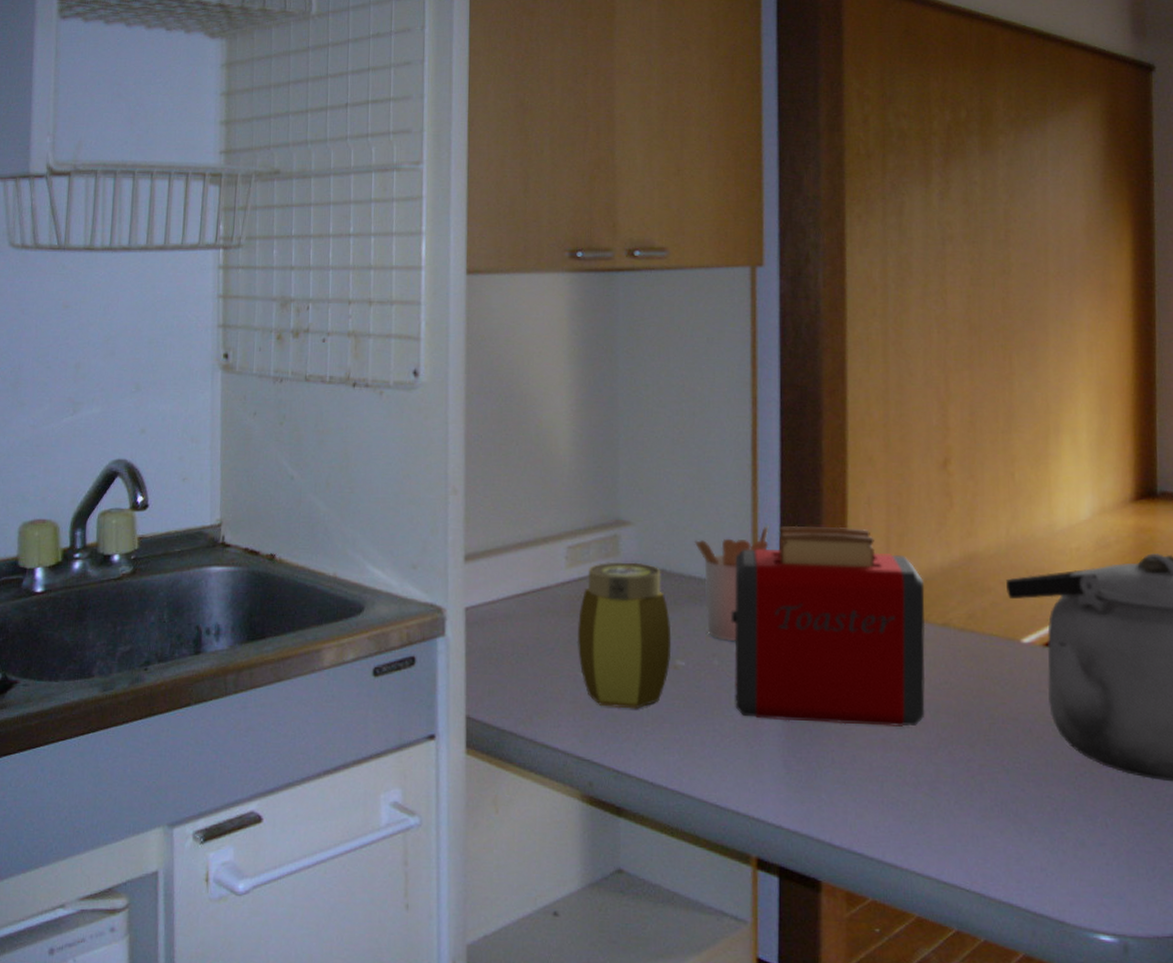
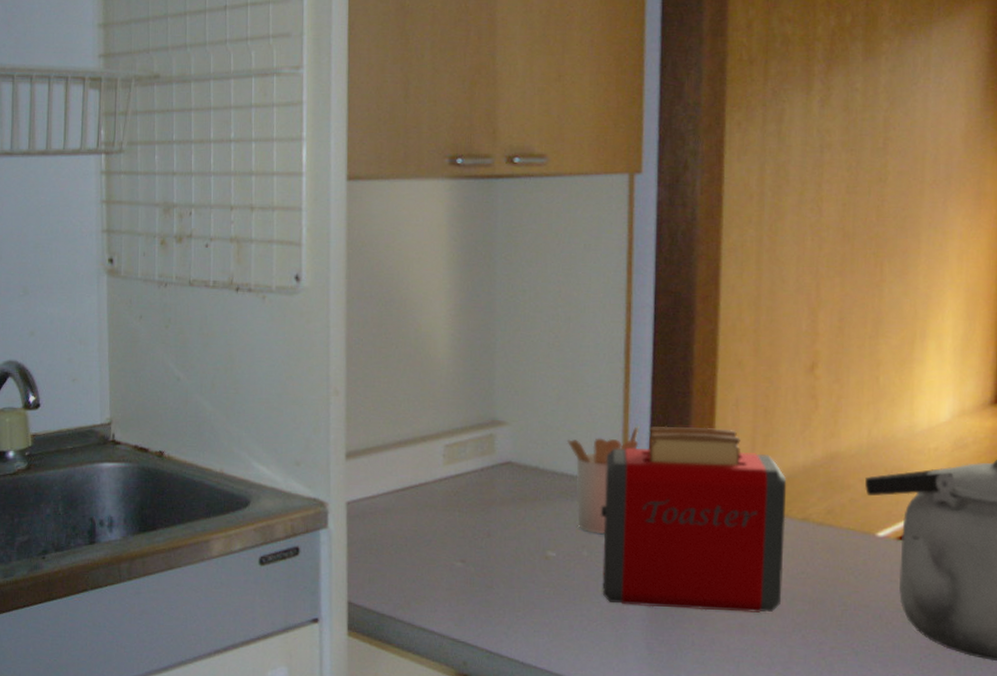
jar: present [577,561,672,709] -> none [453,459,544,596]

